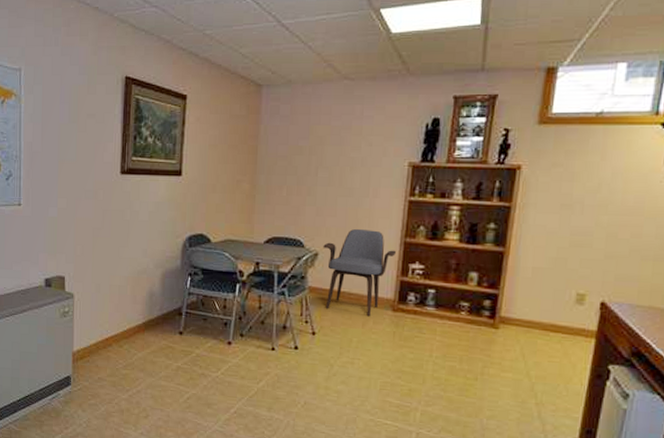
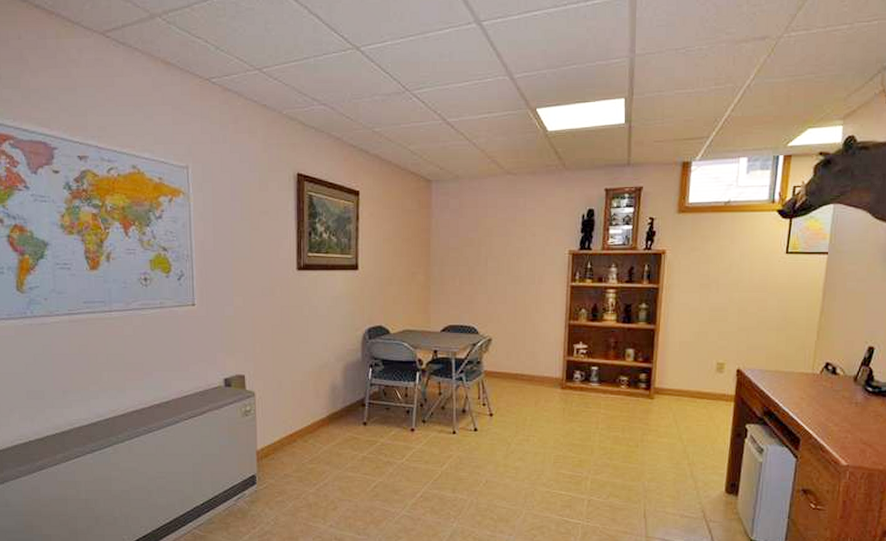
armchair: present [323,229,396,317] -> none [496,315,561,396]

